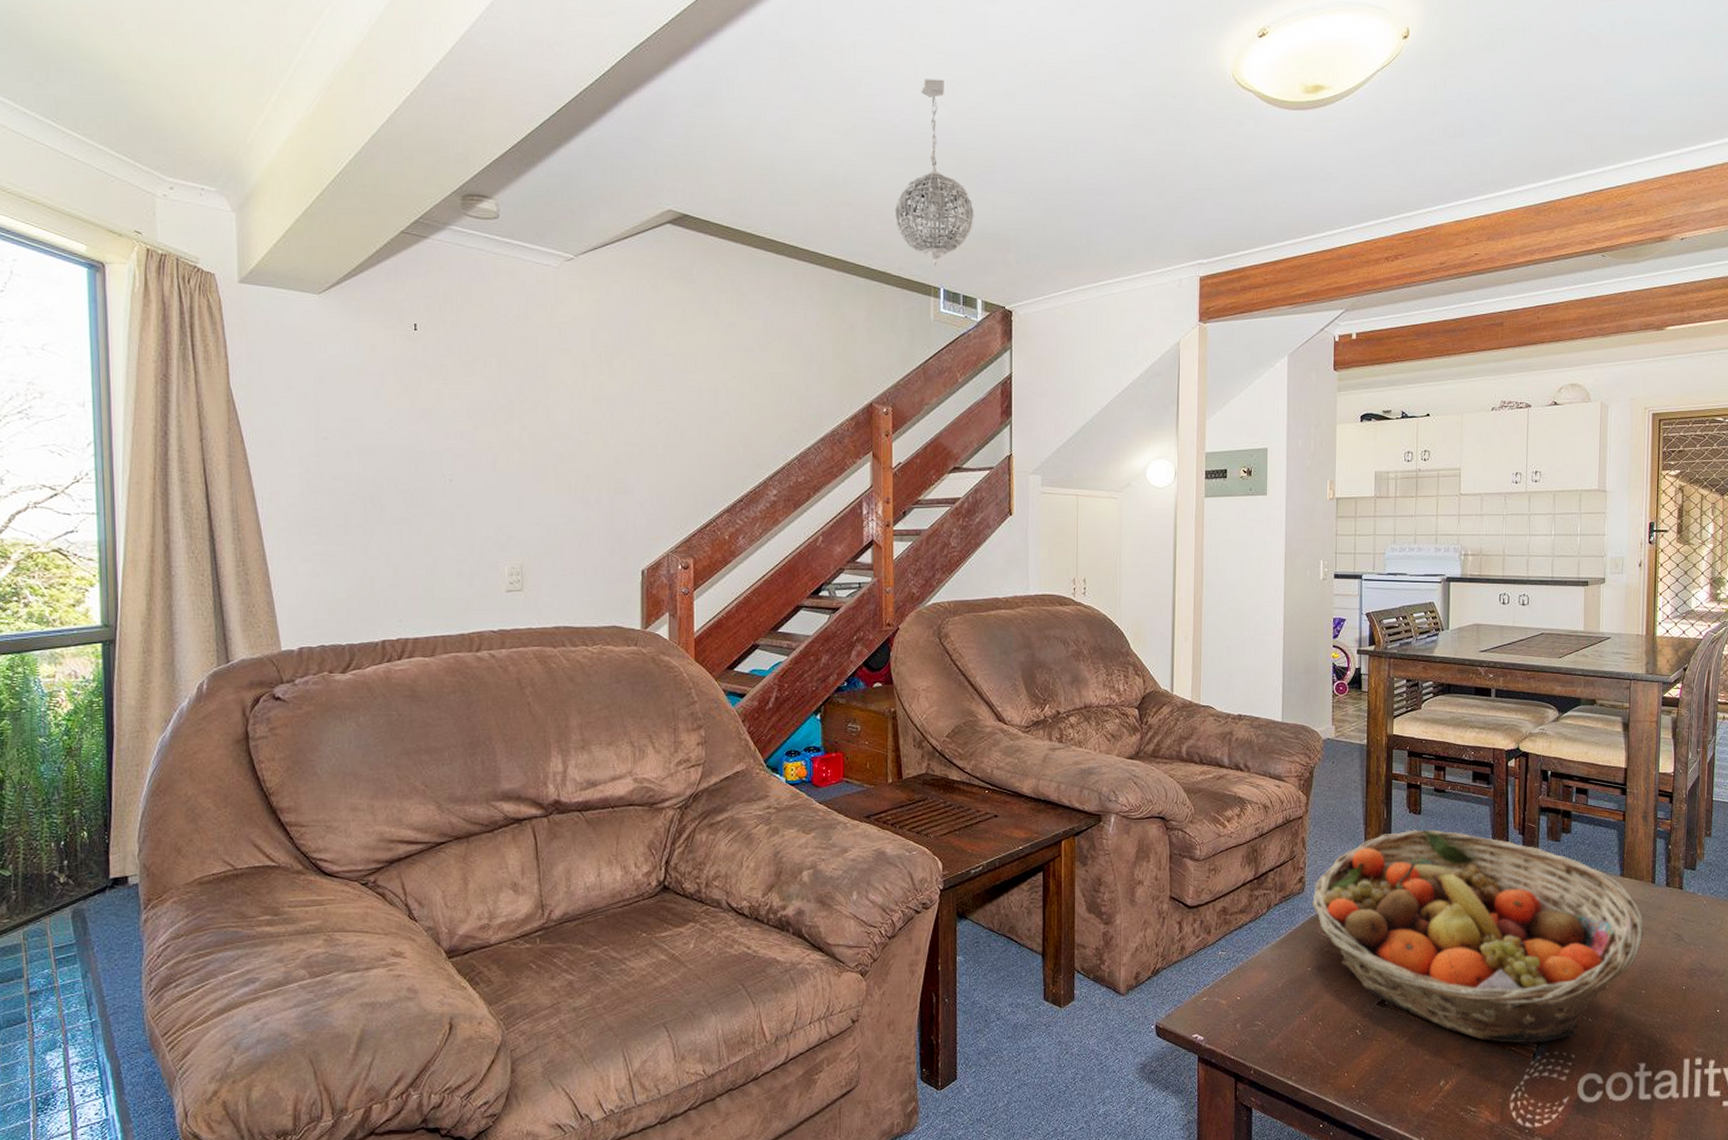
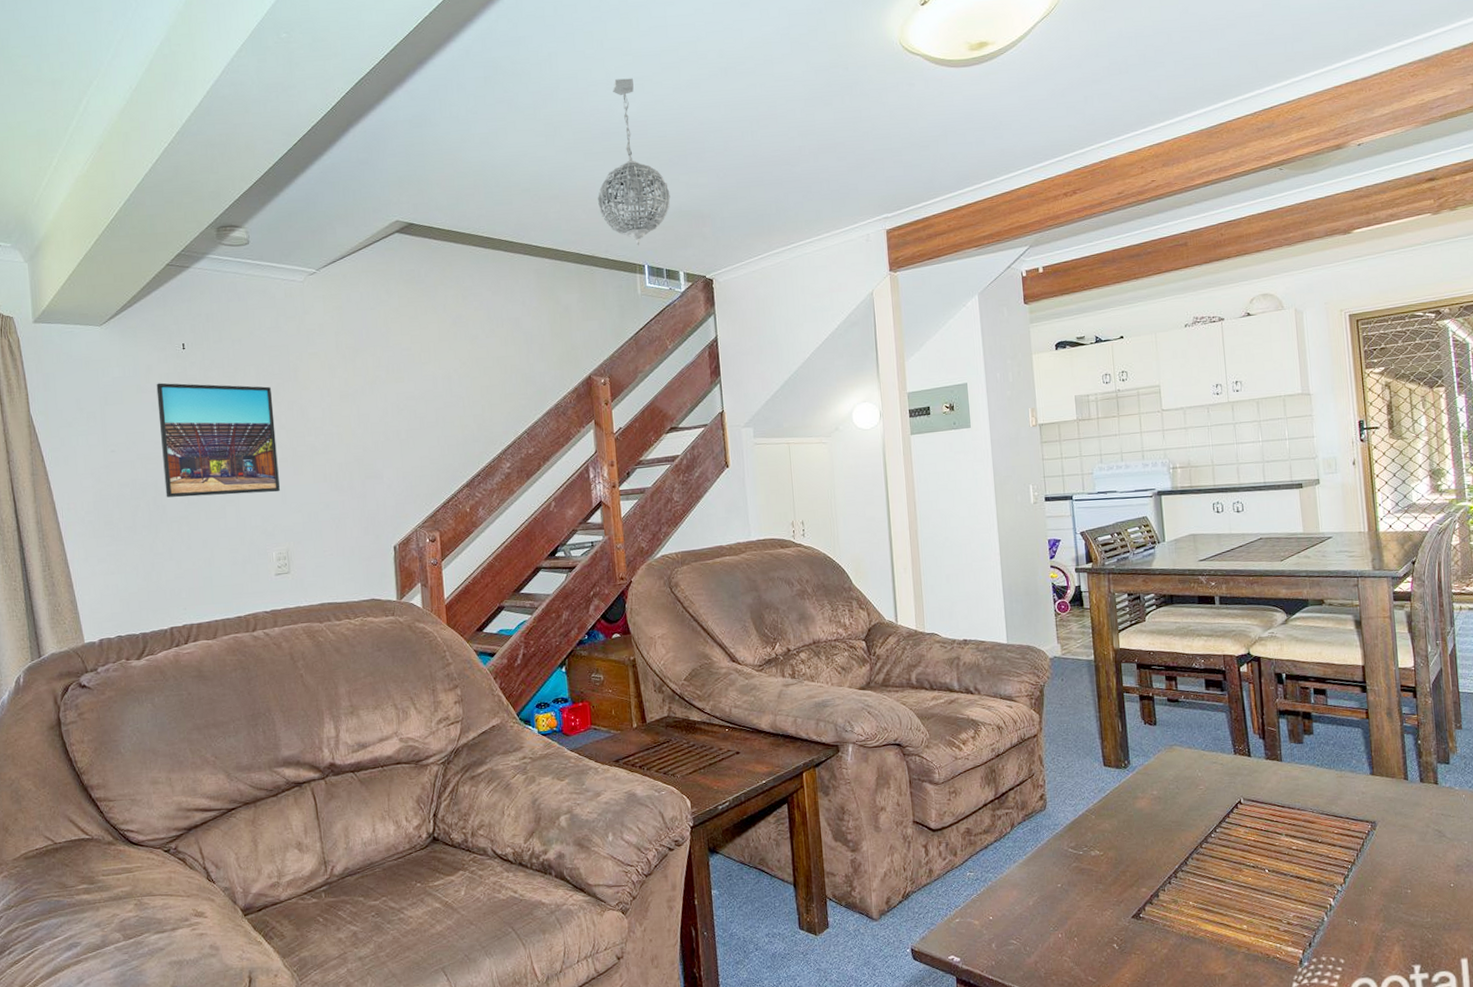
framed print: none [381,366,517,500] -> present [156,382,280,498]
fruit basket: present [1311,829,1644,1044] -> none [1054,740,1402,951]

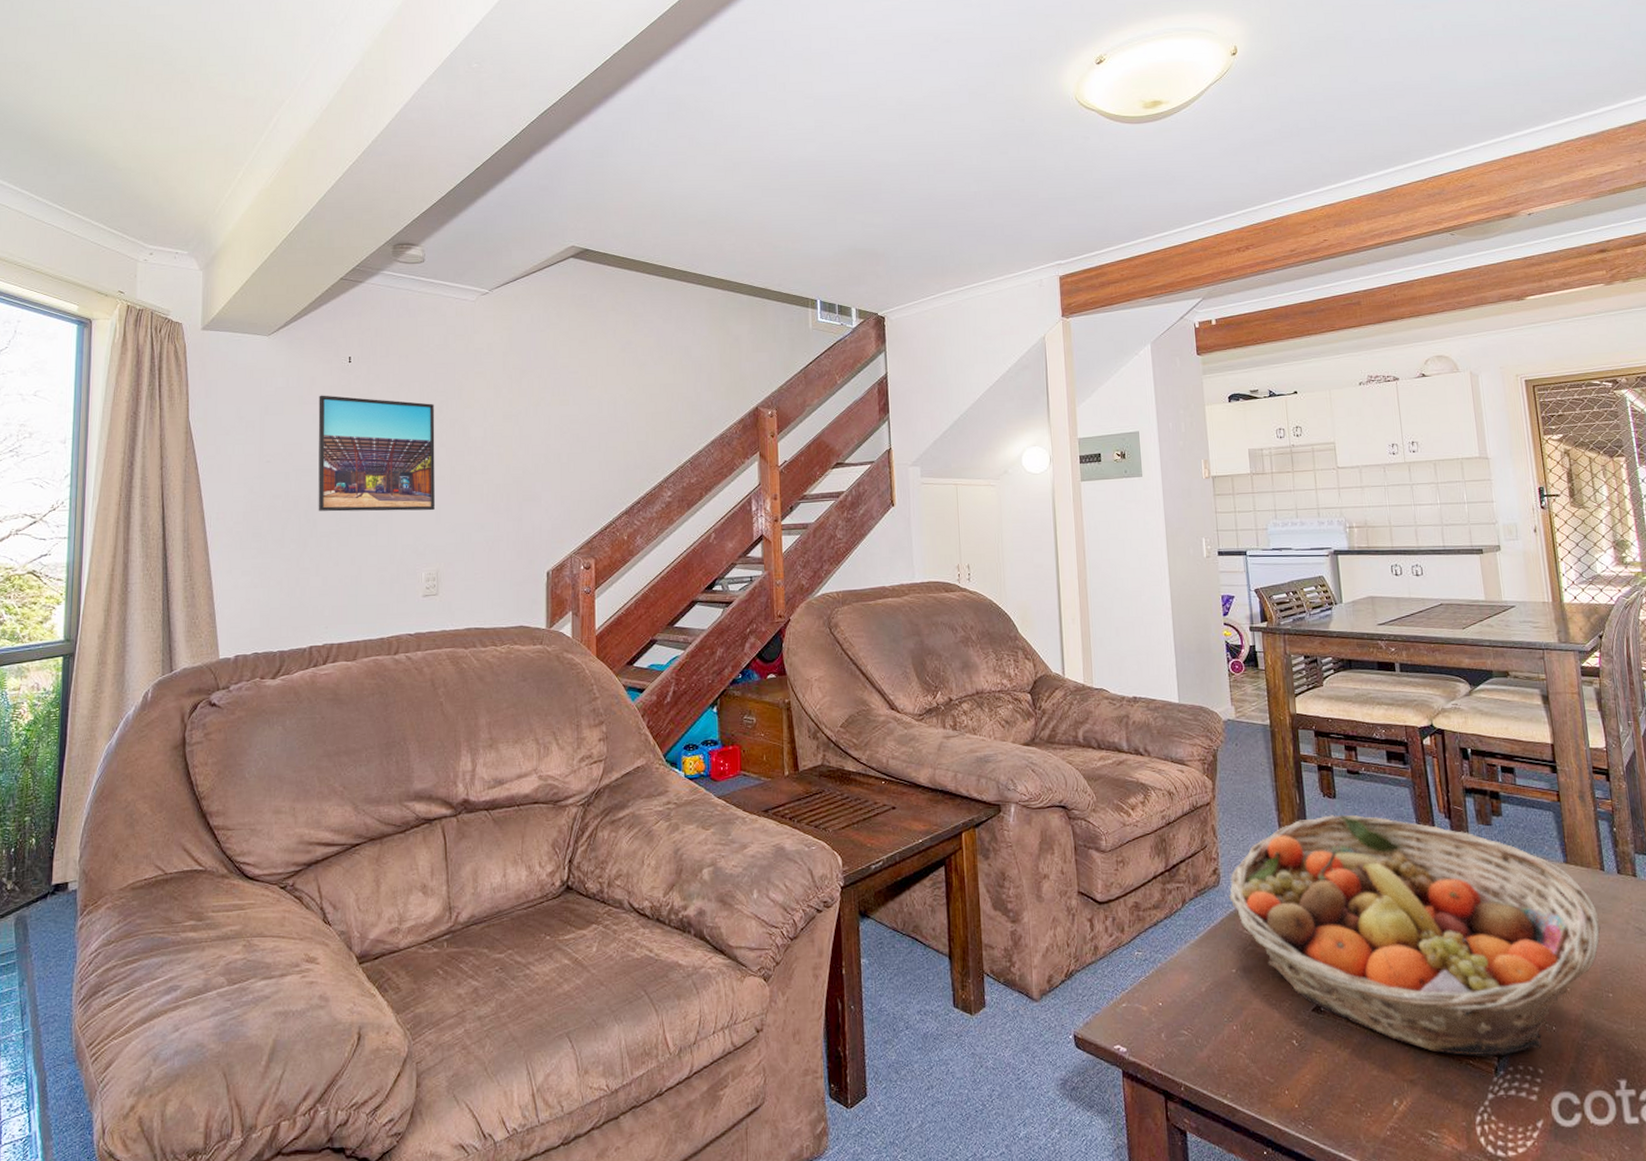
pendant light: present [598,78,671,246] -> none [773,120,845,281]
fruit basket: none [1054,740,1402,951] -> present [1228,814,1601,1057]

